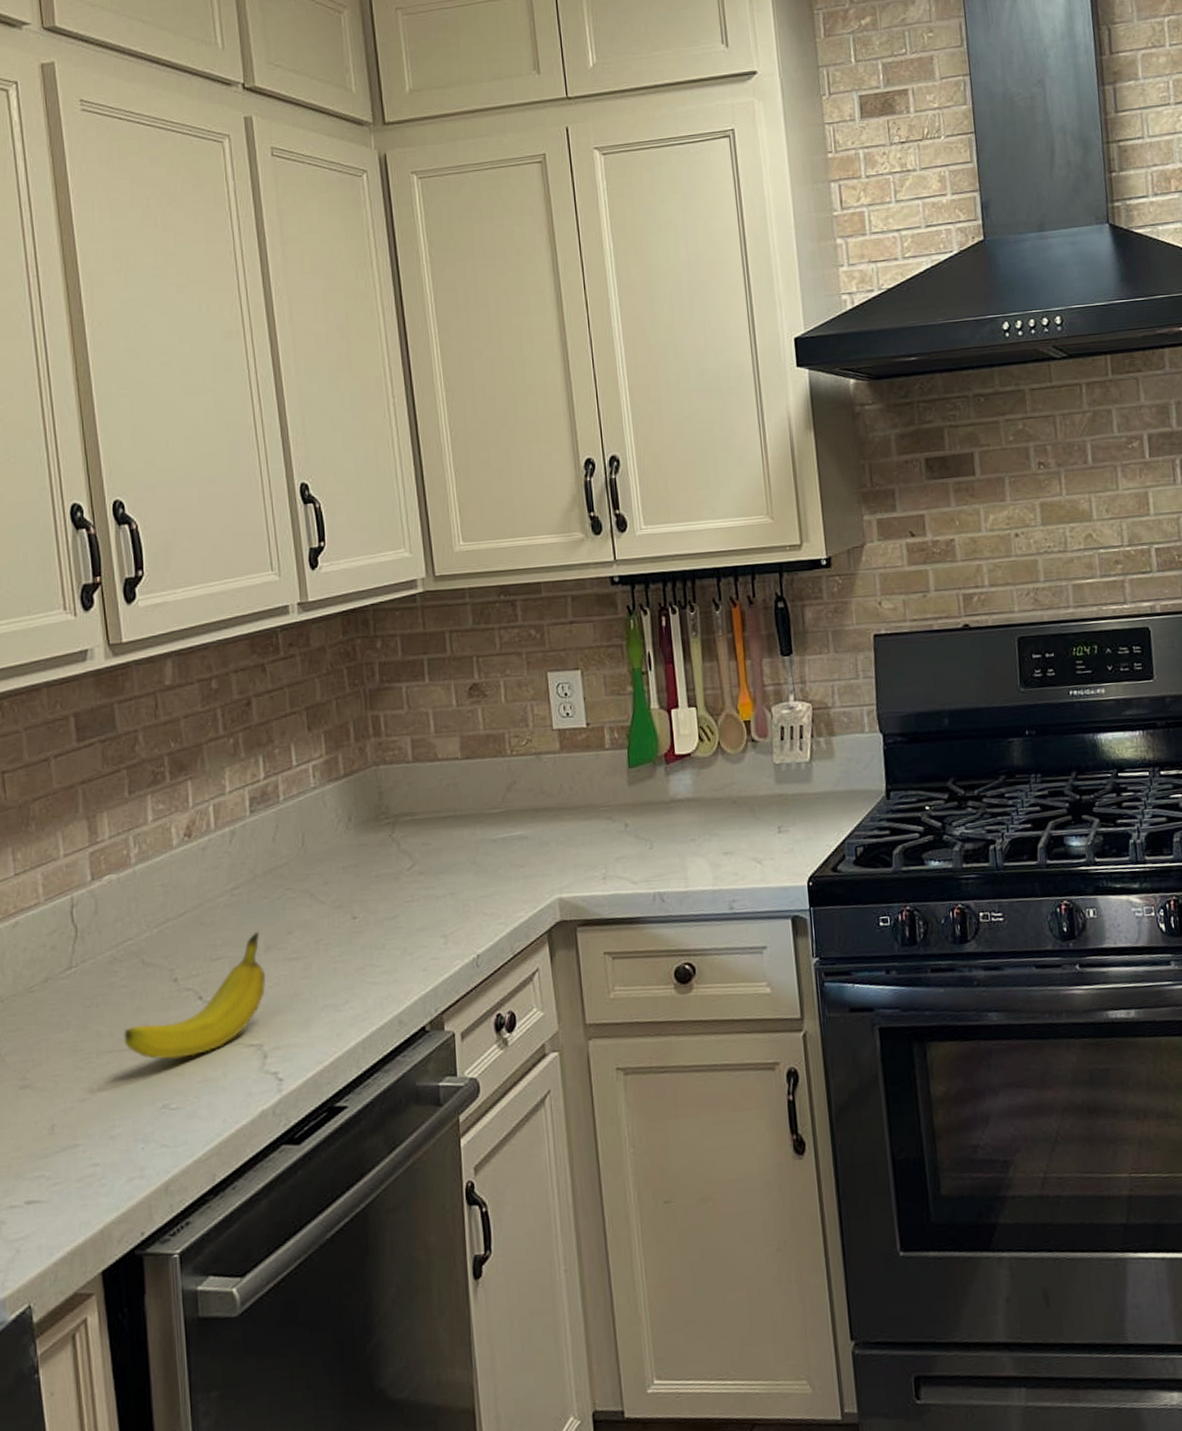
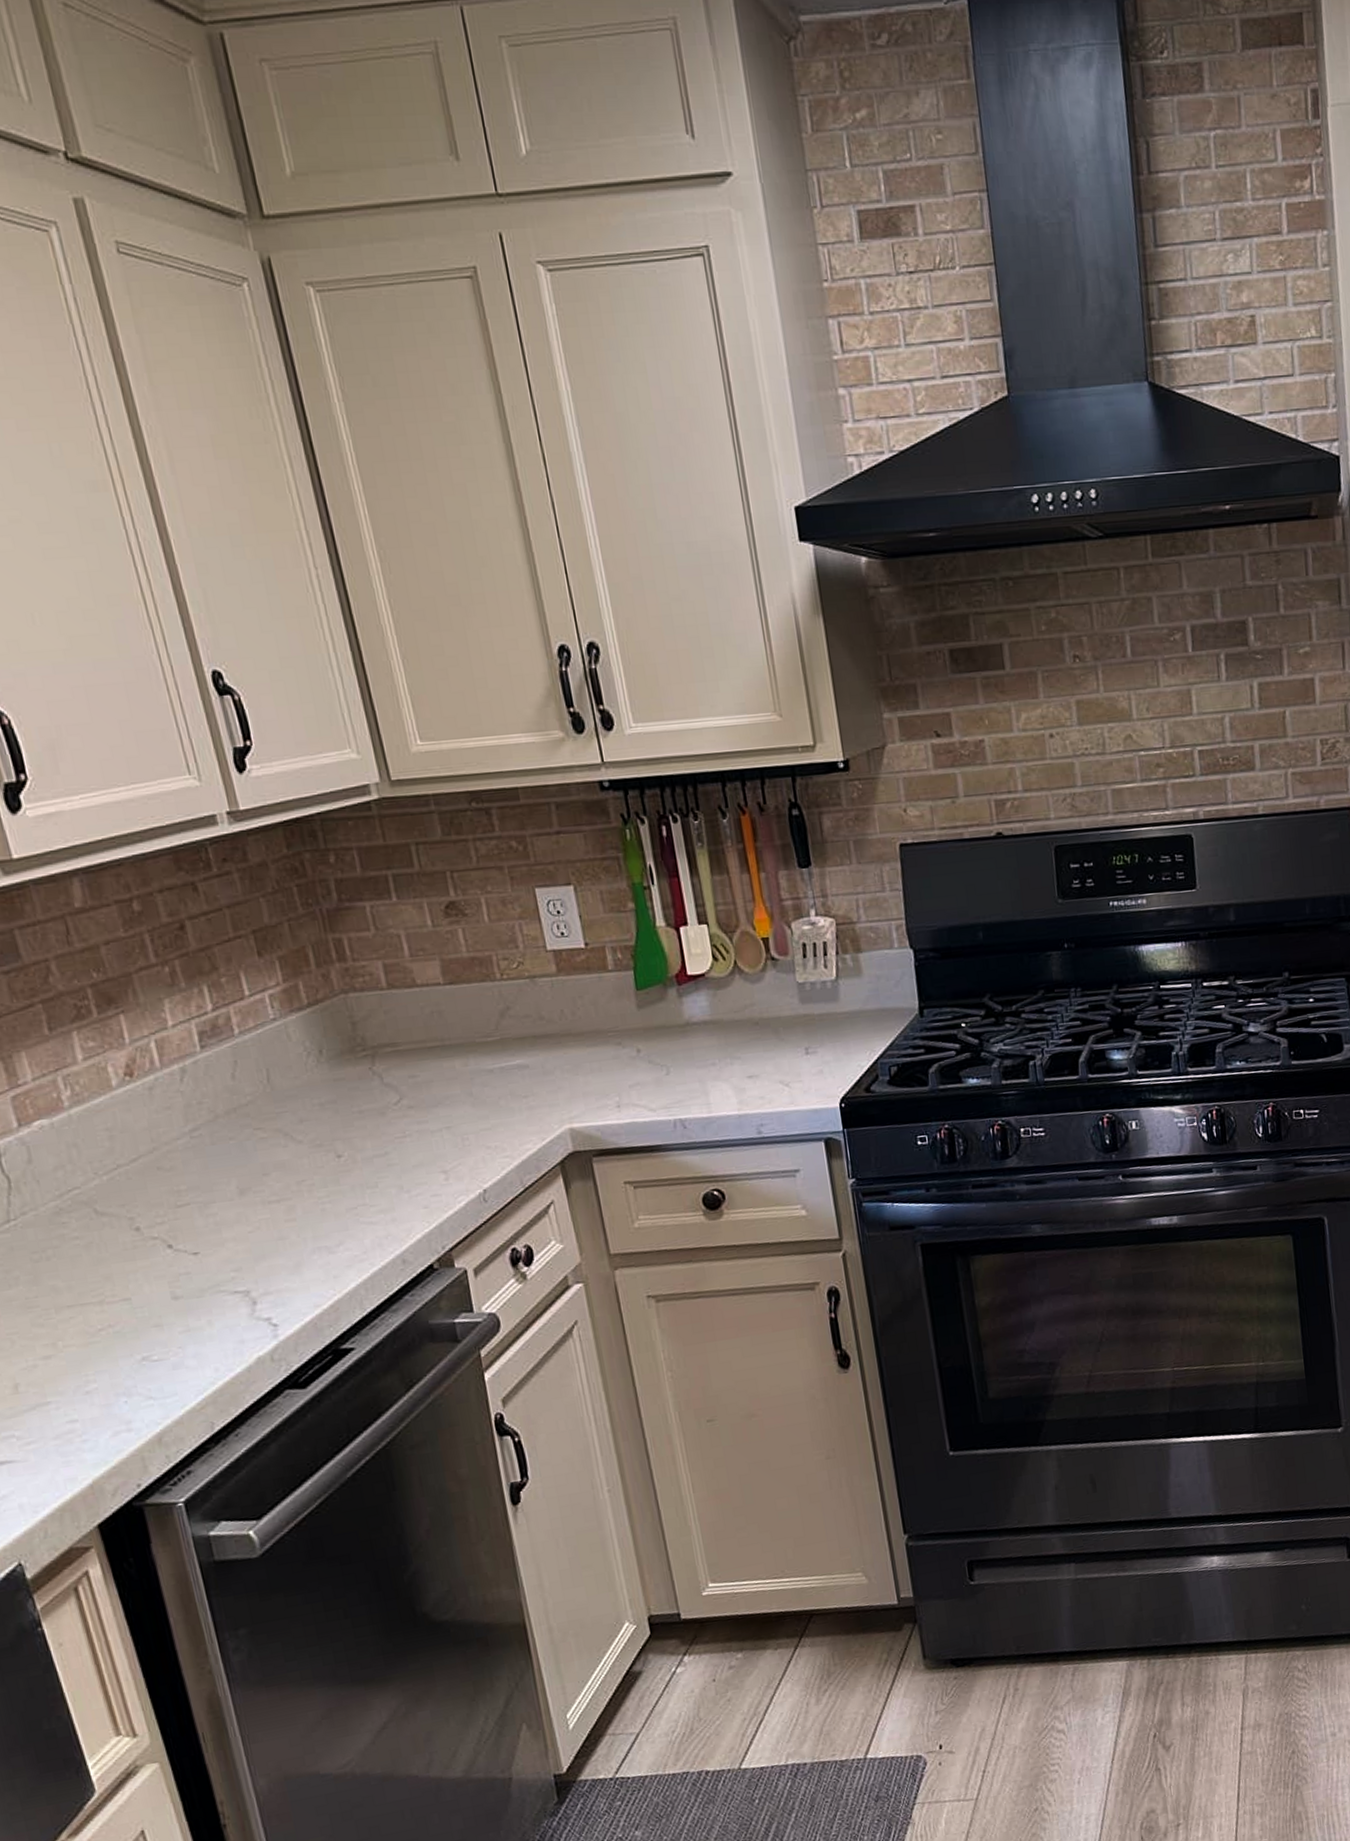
fruit: present [123,931,266,1060] -> none [84,1174,245,1312]

